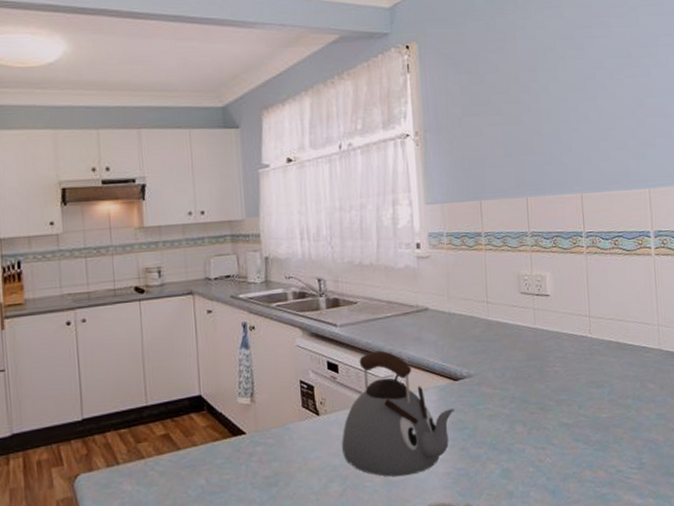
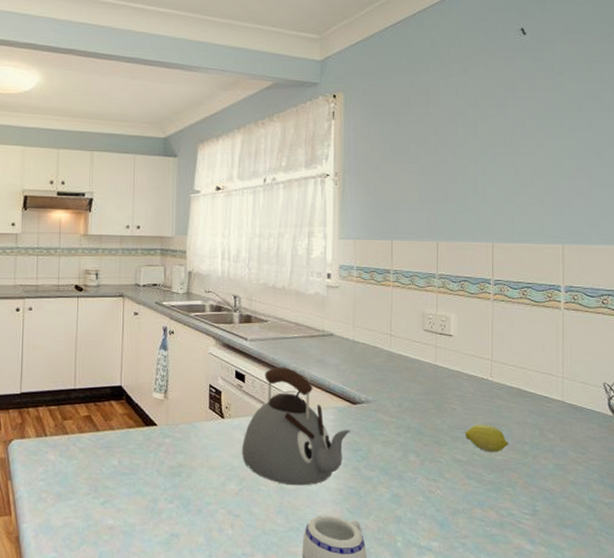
fruit: none [569,383,613,412] -> present [465,424,509,453]

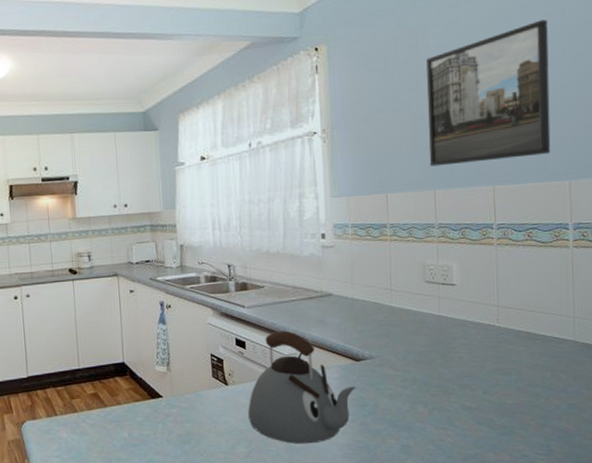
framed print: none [434,92,548,219] -> present [426,20,551,167]
fruit: present [465,424,509,453] -> none [473,370,520,397]

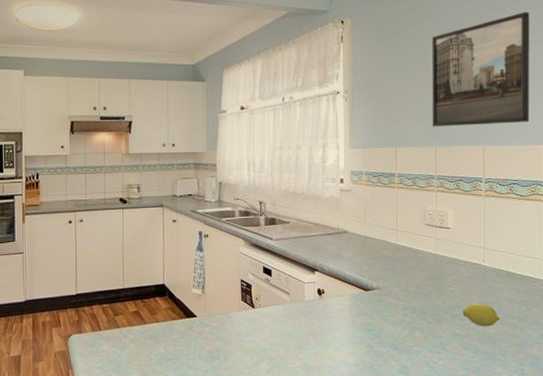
kettle: present [248,330,356,444] -> none [271,261,364,363]
fruit: none [473,370,520,397] -> present [462,303,500,327]

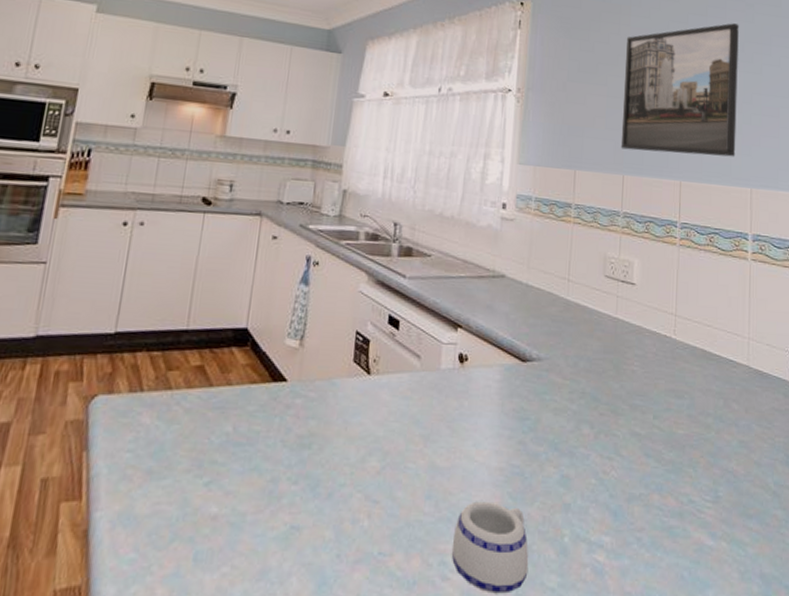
fruit: present [462,303,500,327] -> none [644,390,692,425]

